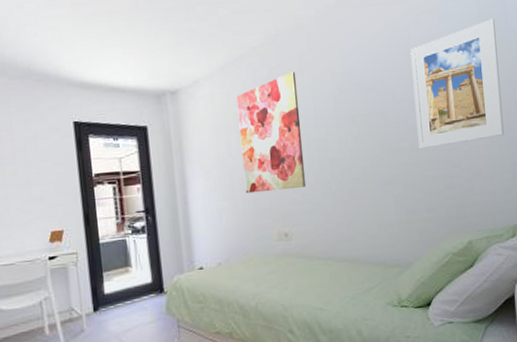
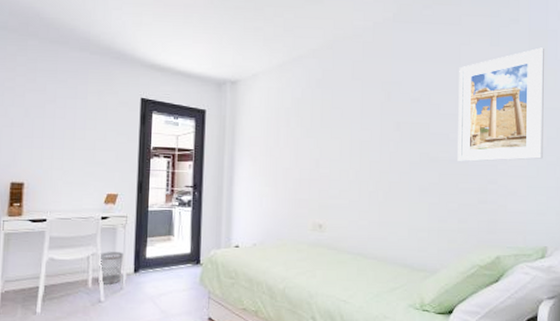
wastebasket: none [51,292,81,329] -> present [98,252,123,284]
wall art: present [236,72,306,194] -> none [287,76,348,184]

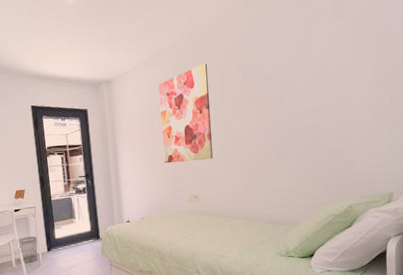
wall art: none [287,76,348,184] -> present [158,63,214,164]
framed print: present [457,47,544,162] -> none [307,13,387,128]

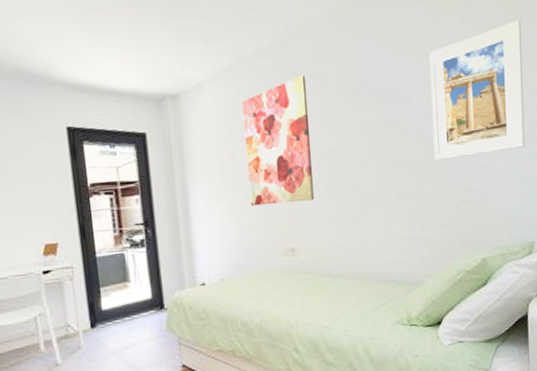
wastebasket: present [17,236,38,263] -> none [46,307,77,346]
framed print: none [307,13,387,128] -> present [429,20,525,161]

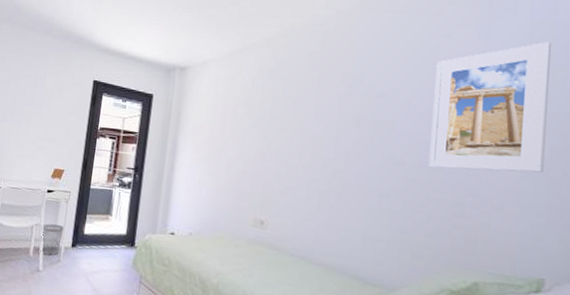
wastebasket: none [46,307,77,346] -> present [40,223,64,256]
wall art: present [242,76,315,207] -> none [230,66,304,180]

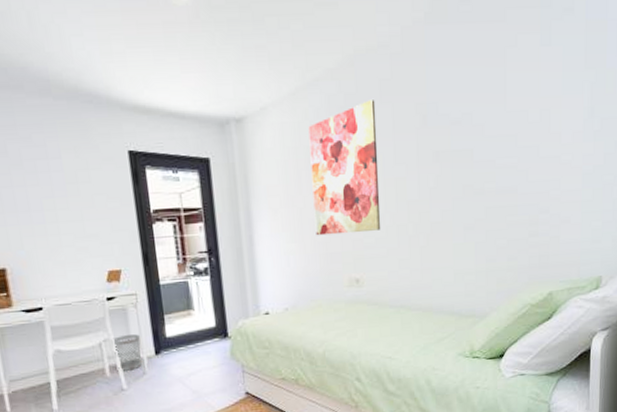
wall art: none [230,66,304,180] -> present [308,100,381,236]
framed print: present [429,41,551,173] -> none [505,43,603,192]

